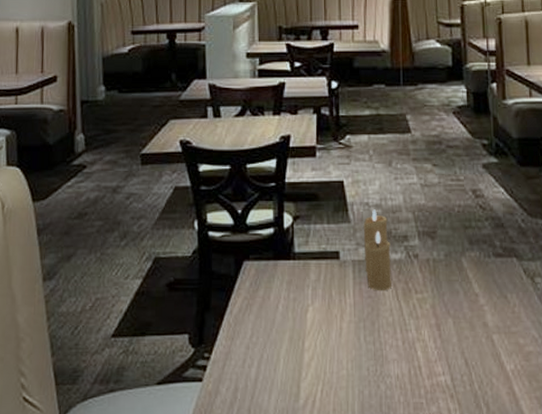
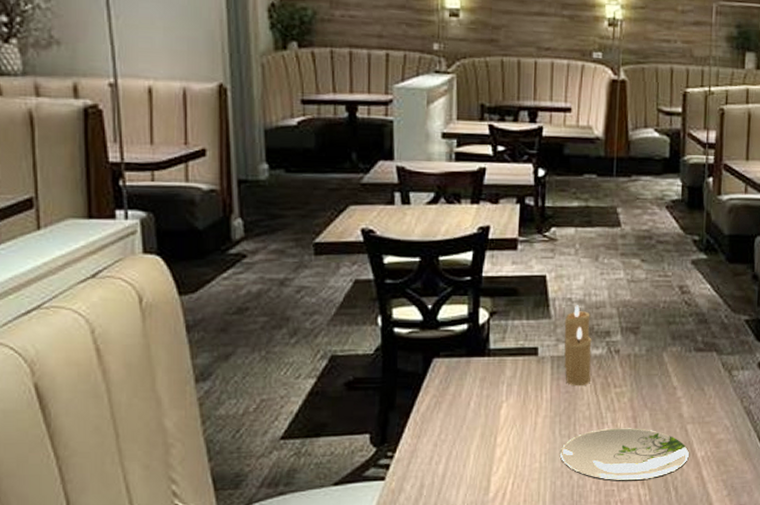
plate: none [365,336,499,395] -> present [559,428,690,482]

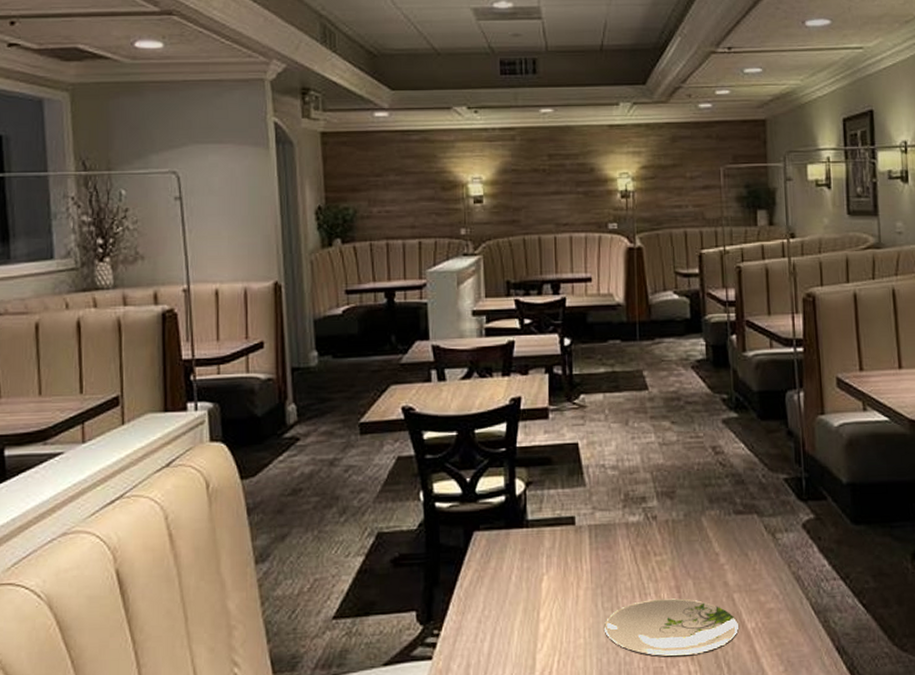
candle: present [564,305,592,387] -> none [599,471,630,556]

